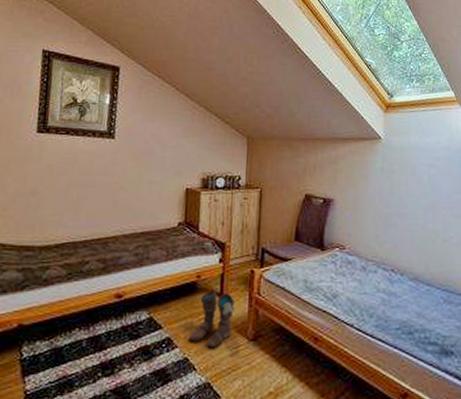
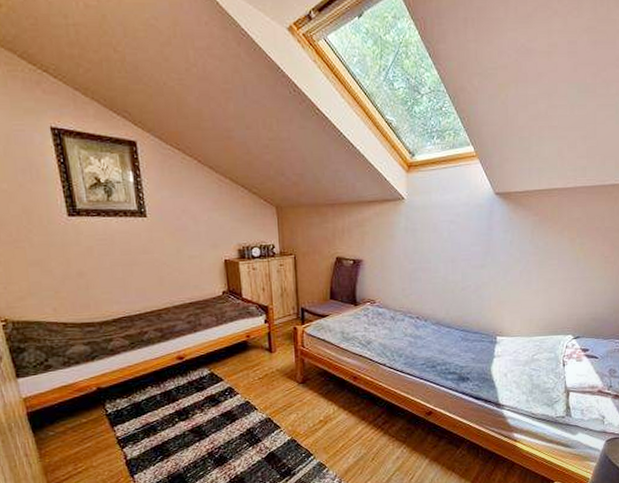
boots: present [188,291,235,349] -> none [246,347,283,393]

